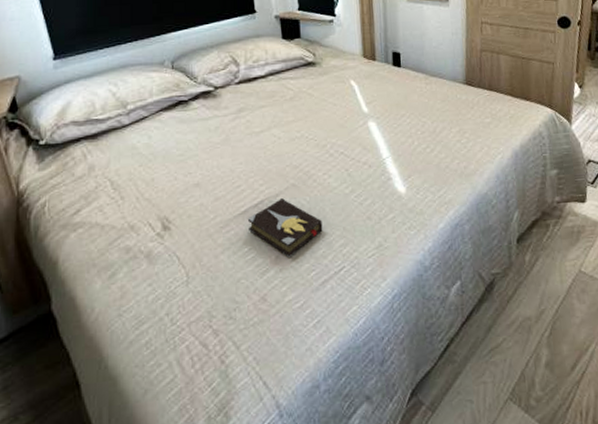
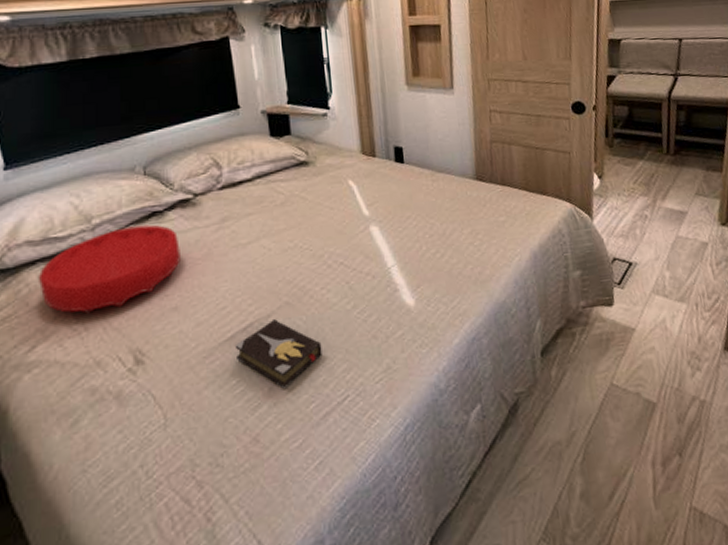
cushion: none [82,112,202,186] -> present [38,224,181,315]

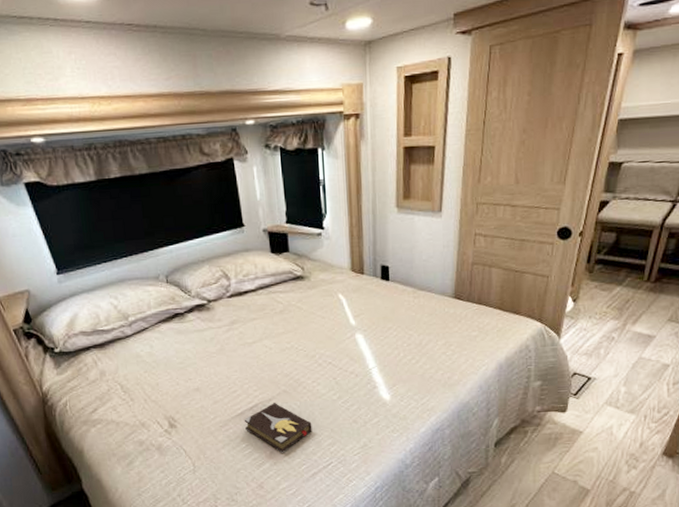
cushion: present [38,224,181,315] -> none [92,323,200,390]

